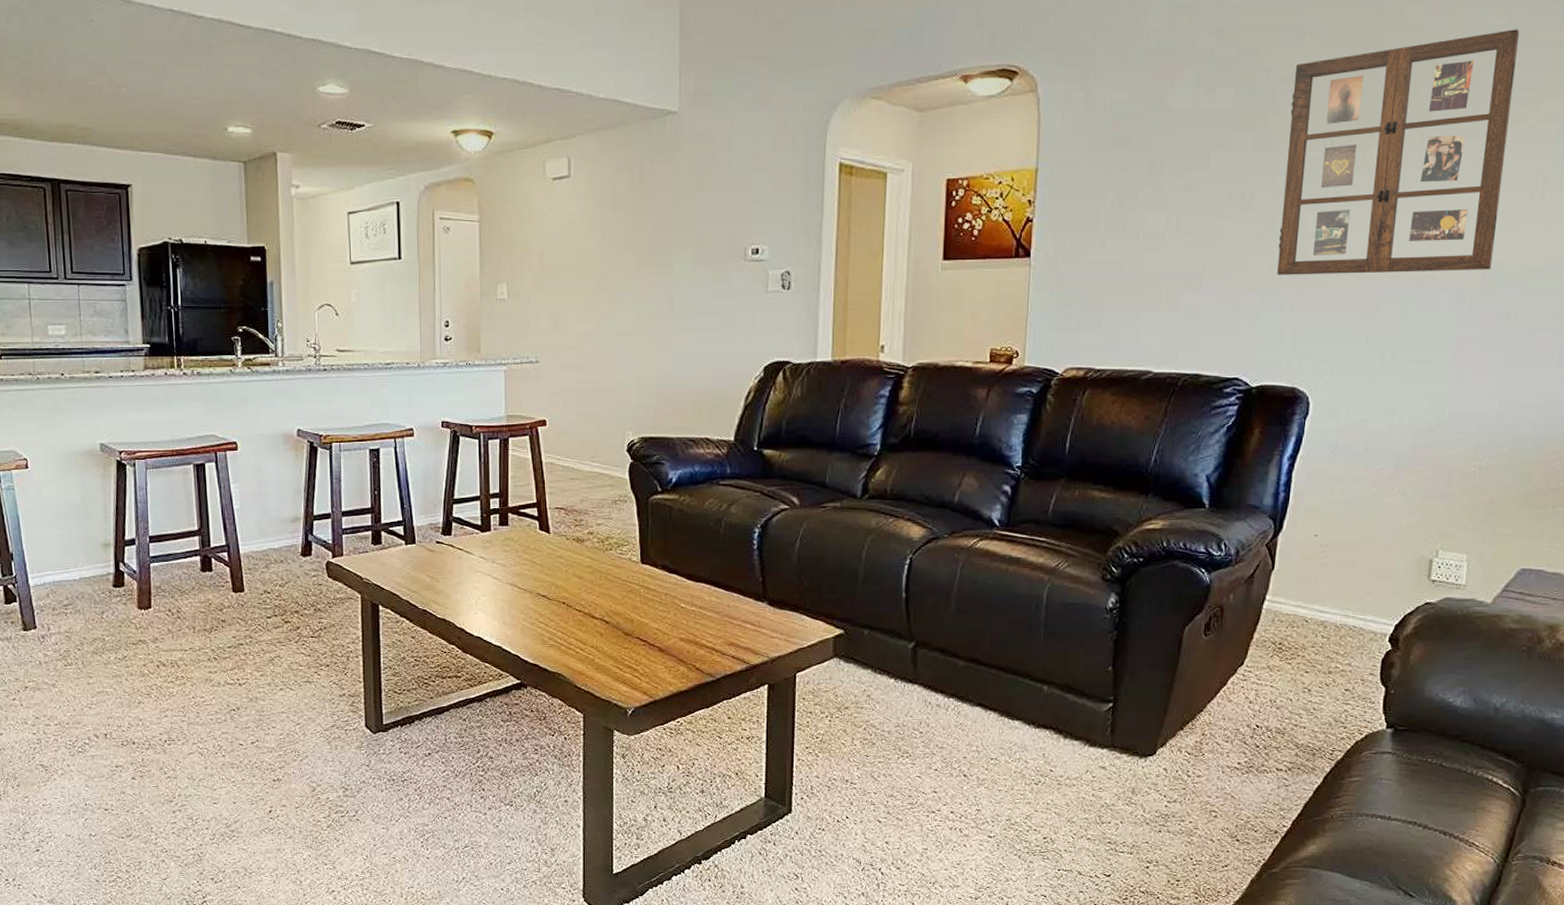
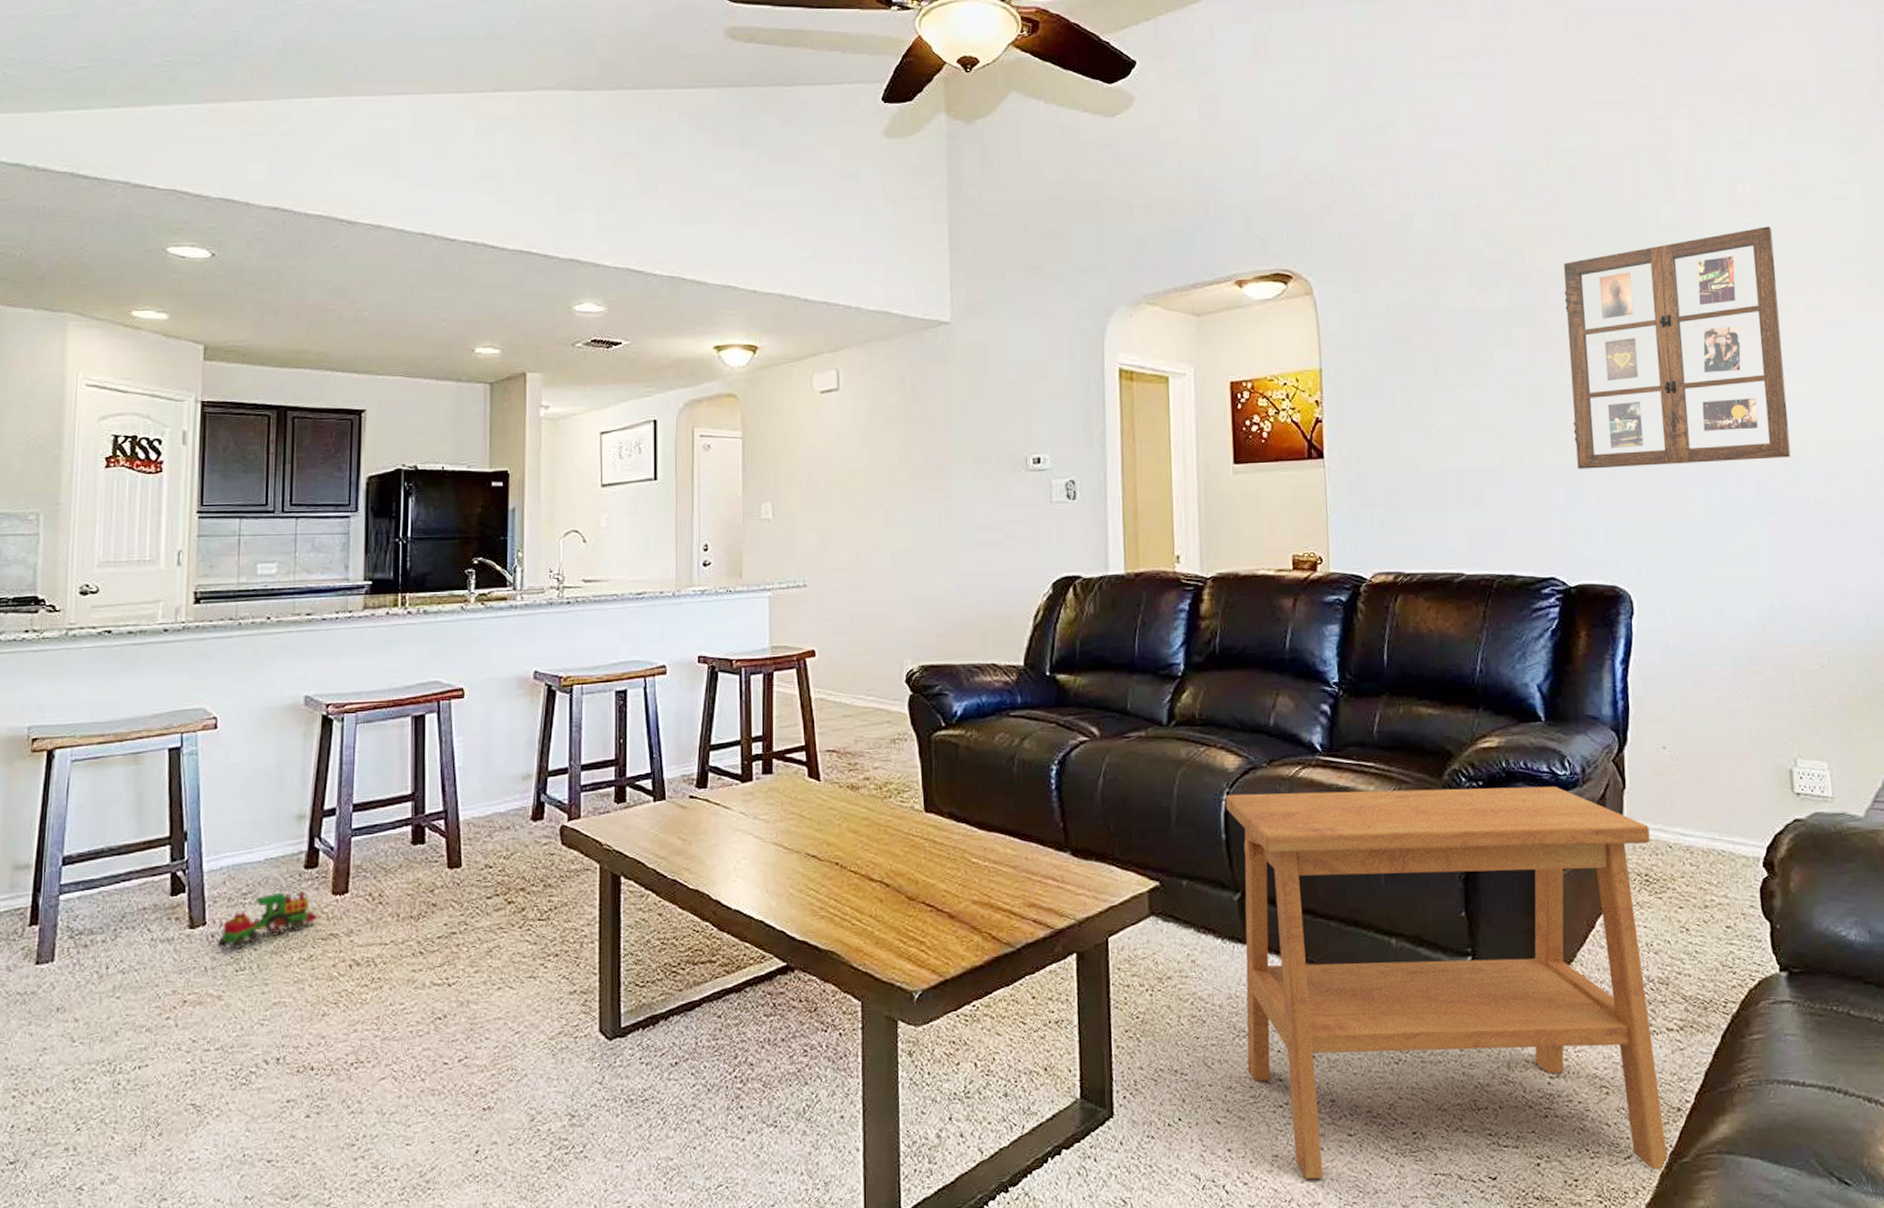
toy train: none [47,604,128,648] -> present [217,890,318,949]
side table: none [908,560,1290,877] -> present [1225,786,1668,1180]

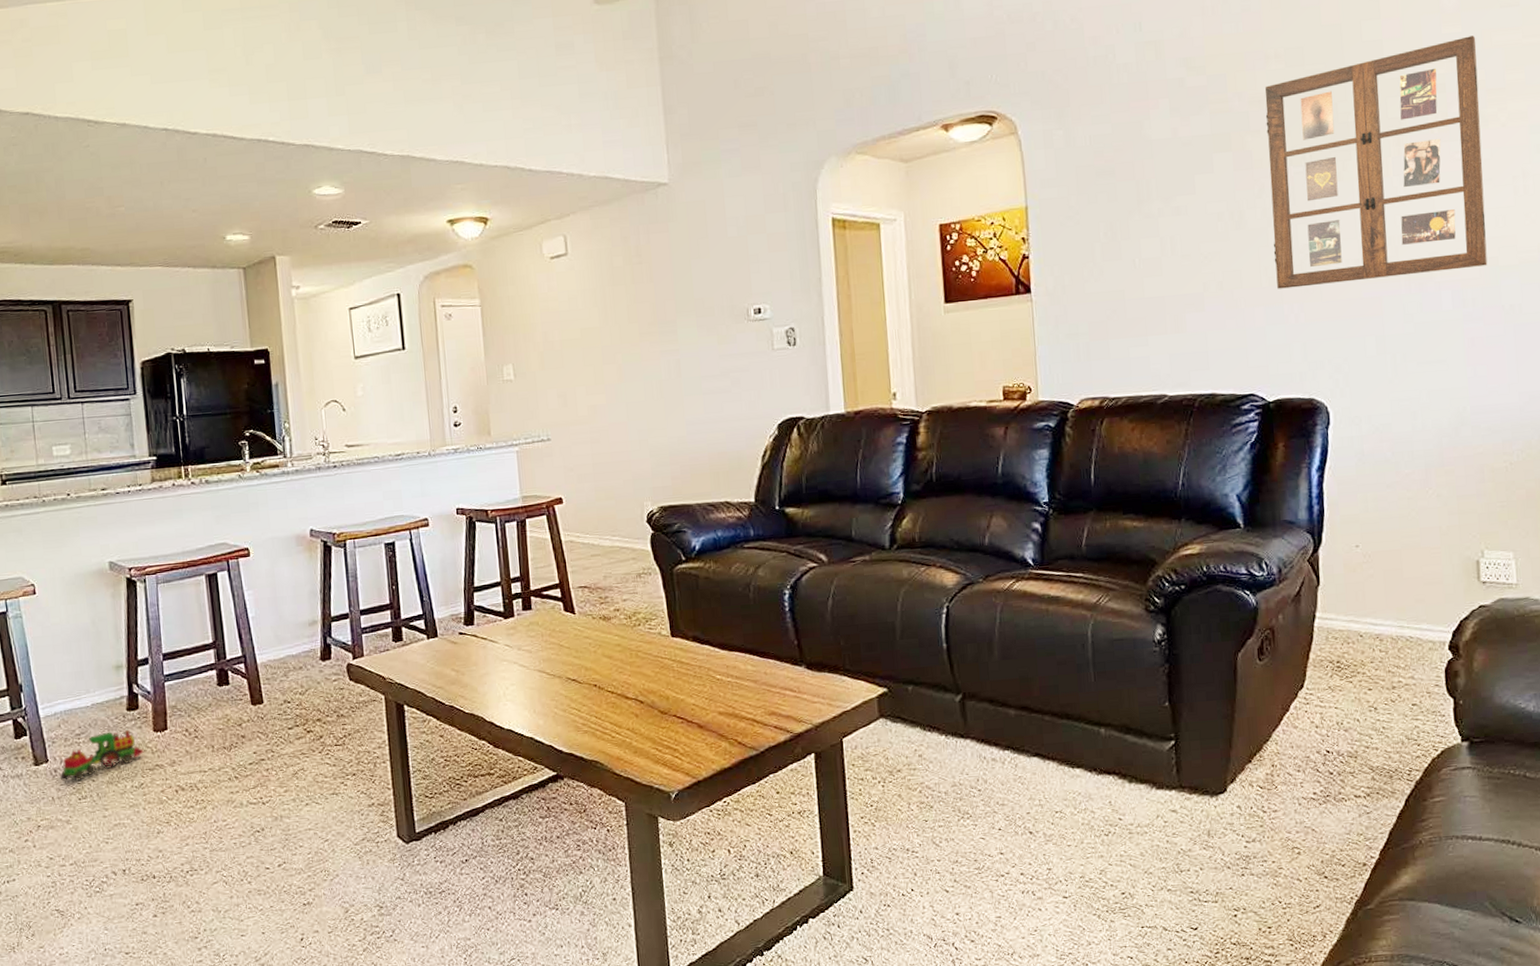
side table: present [1225,786,1668,1180] -> none [945,586,1353,936]

